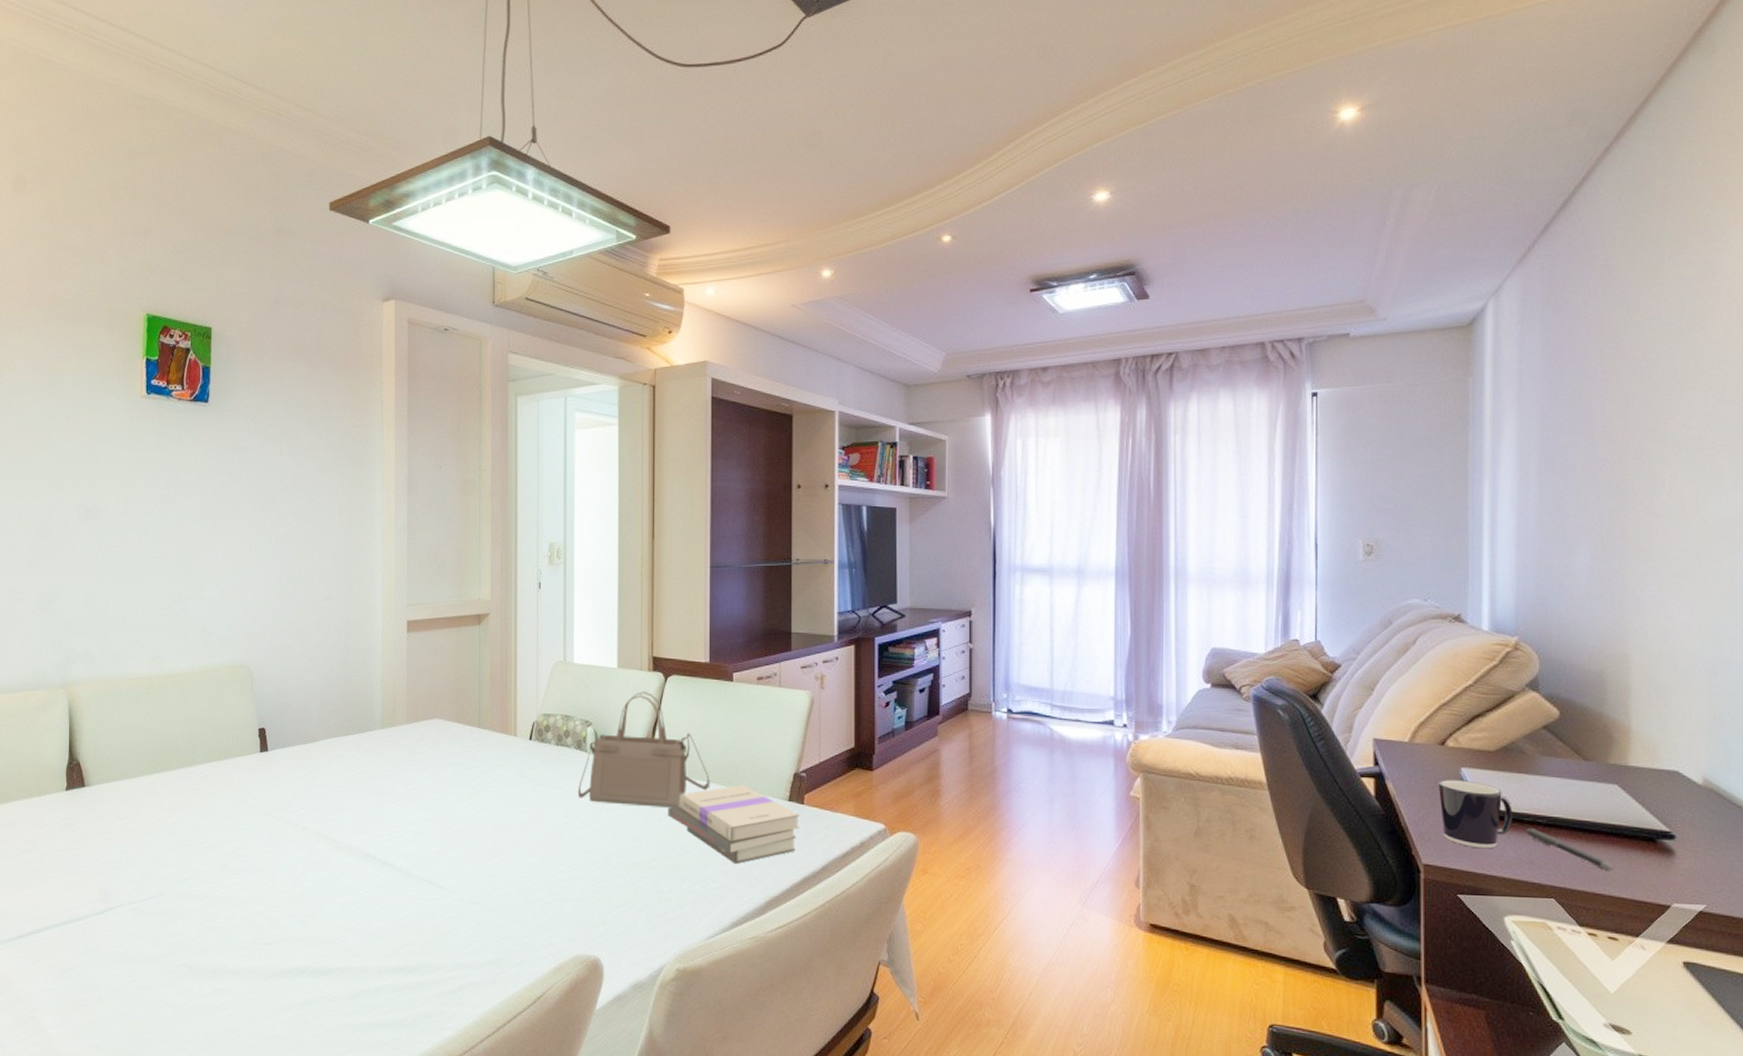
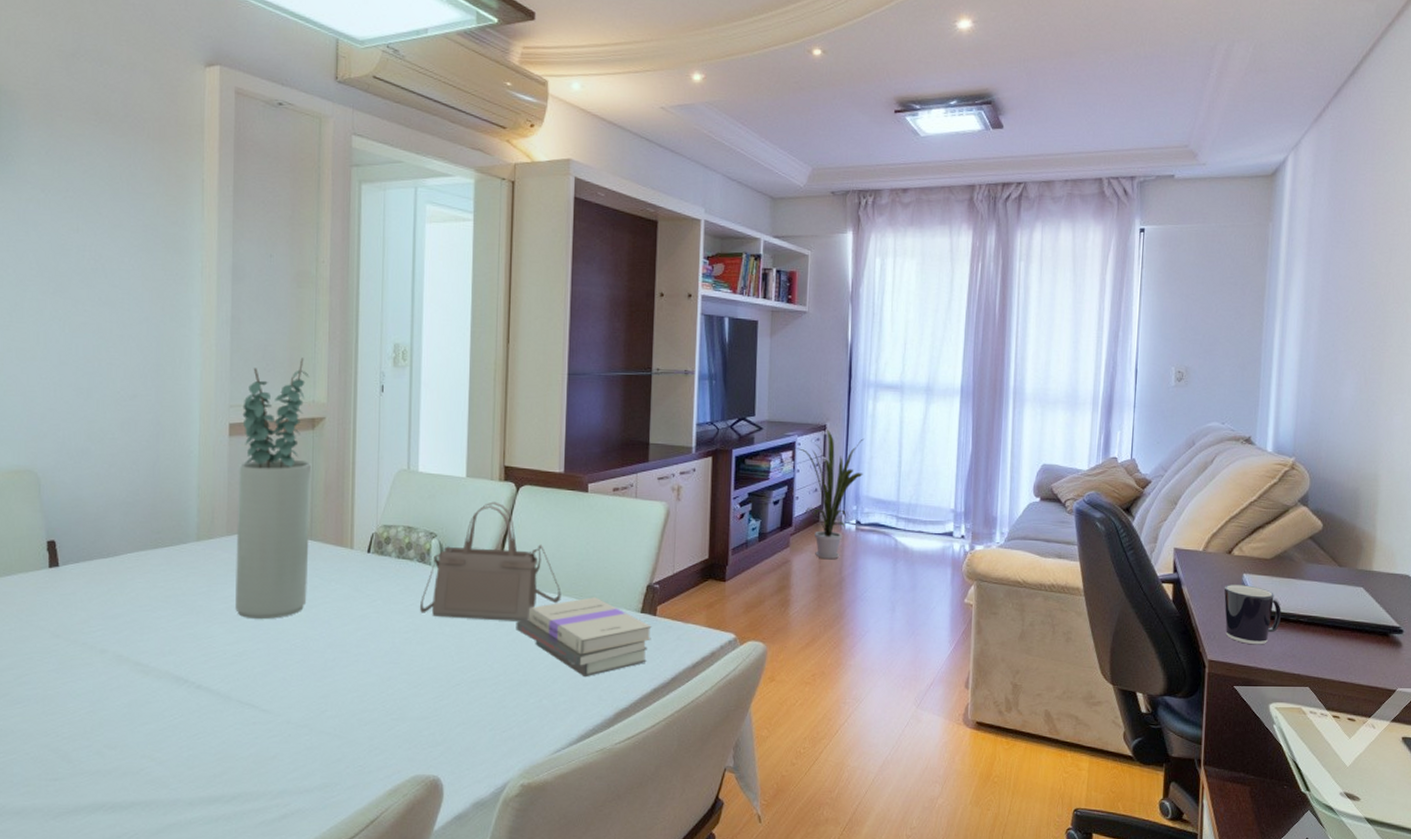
vase: none [415,559,479,802] -> present [235,357,312,620]
house plant: none [941,615,1013,749] -> present [797,429,865,560]
pen: present [1526,828,1614,870] -> none [1291,626,1356,661]

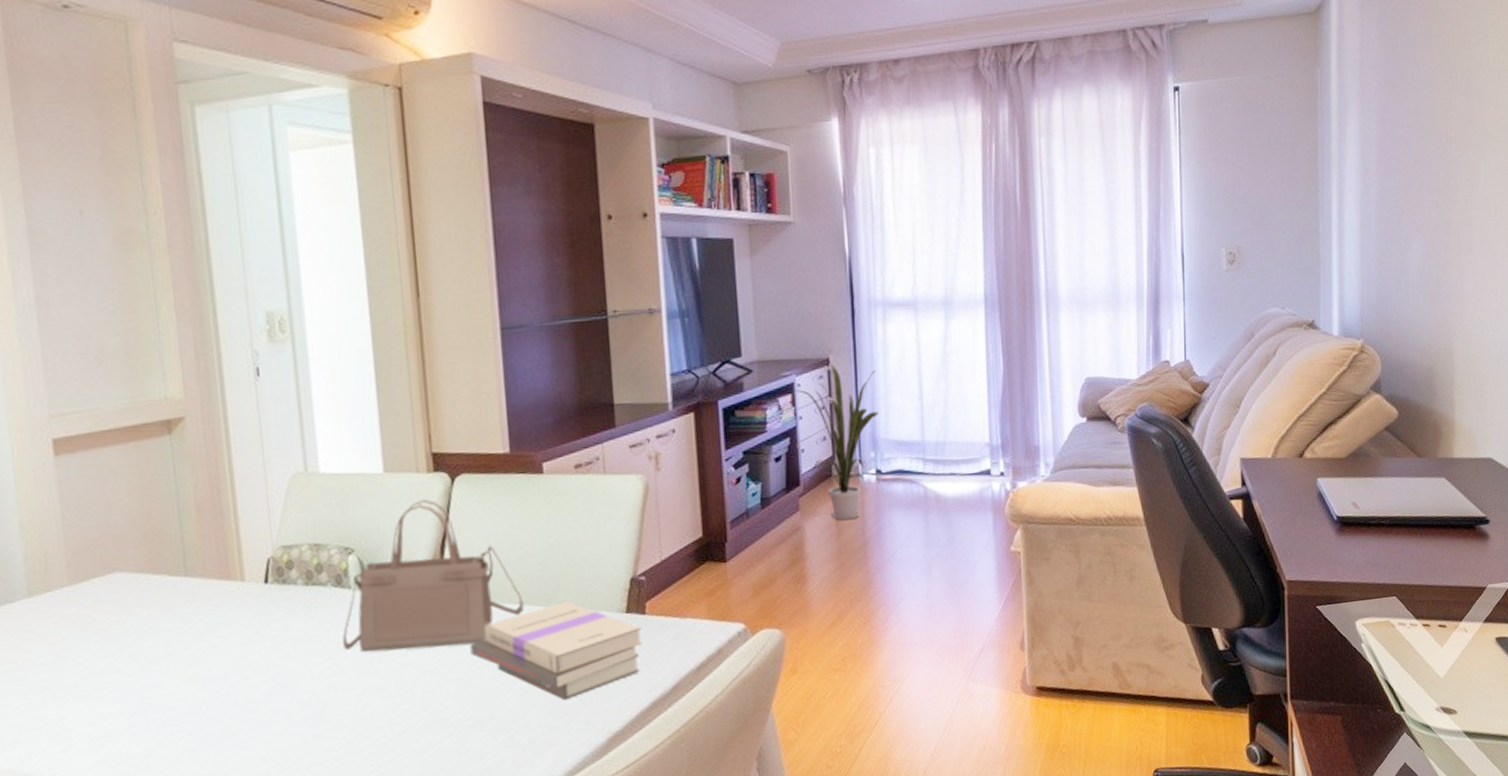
vase: present [235,357,312,620] -> none [68,342,191,688]
mug: present [1224,585,1282,645] -> none [1297,490,1361,558]

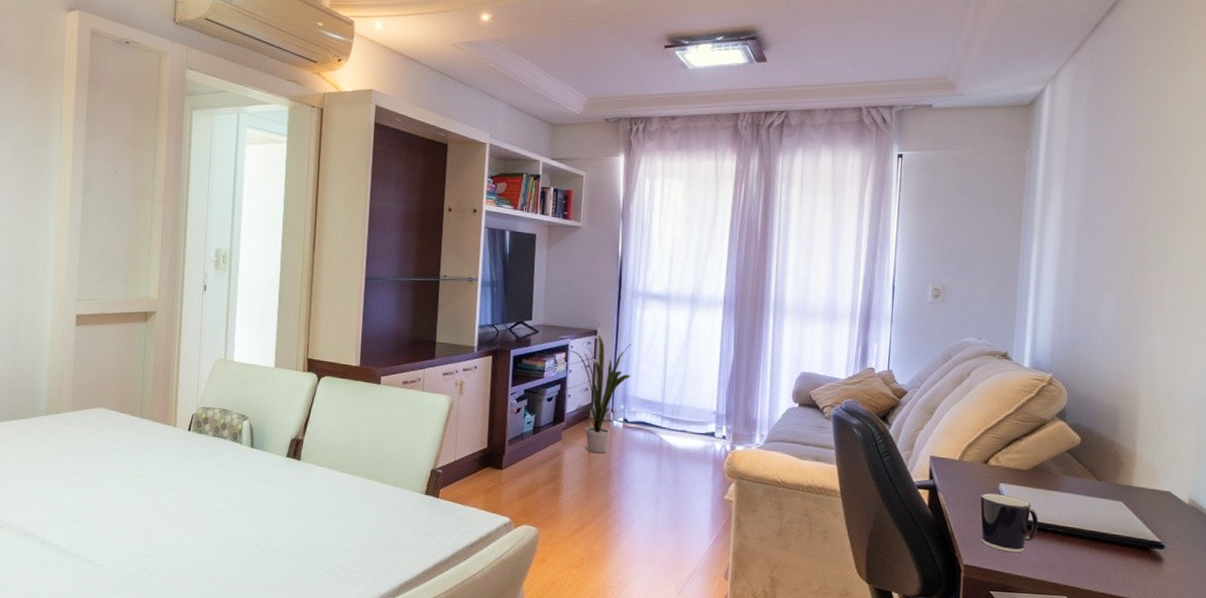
handbag: present [342,499,525,653] -> none [232,389,355,498]
books: present [470,601,643,701] -> none [314,478,435,551]
mug: none [1297,490,1361,558] -> present [980,493,1039,553]

